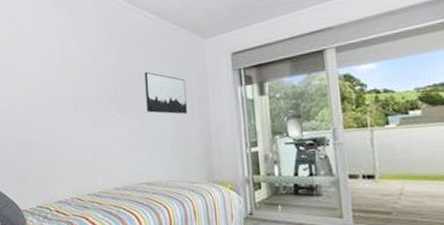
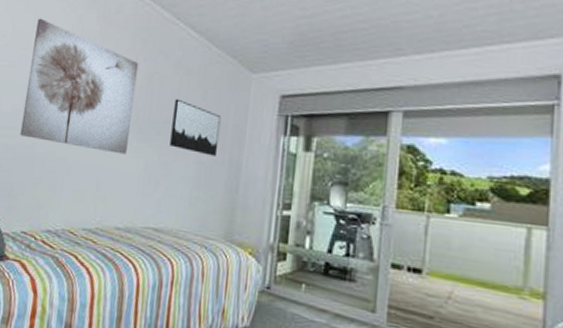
wall art: none [17,25,112,128] -> present [20,18,139,155]

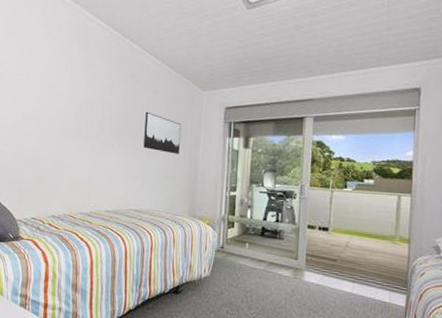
wall art: present [20,18,139,155] -> none [23,49,115,156]

